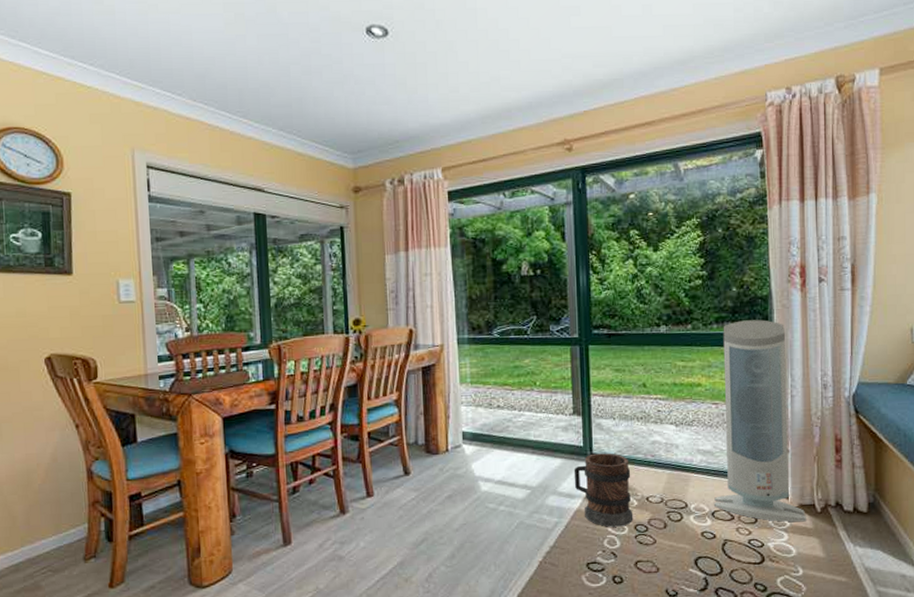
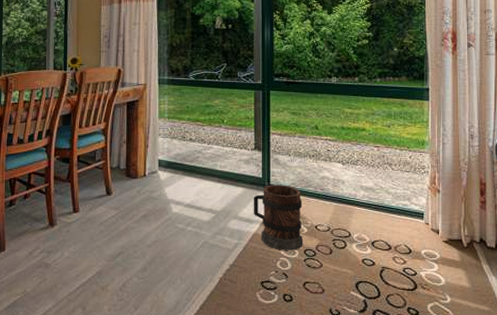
air purifier: present [713,320,806,522] -> none [373,76,454,255]

